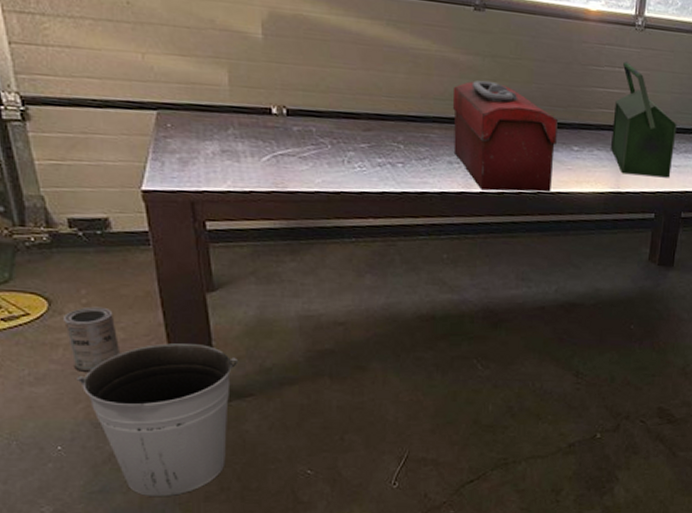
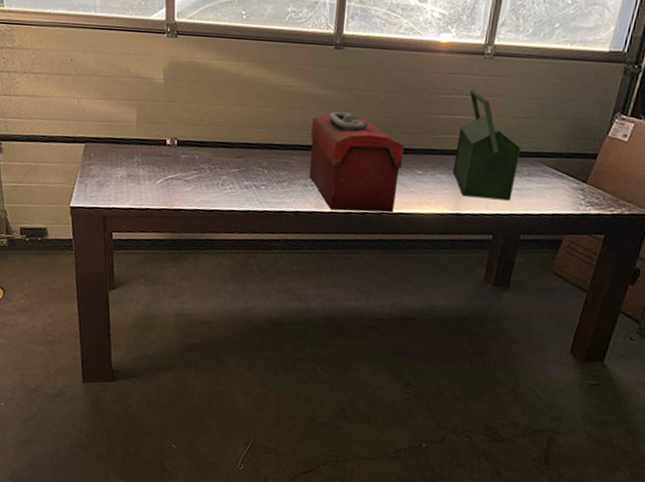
paint can: present [64,306,121,372] -> none [12,296,48,347]
bucket: present [76,343,238,496] -> none [17,329,127,452]

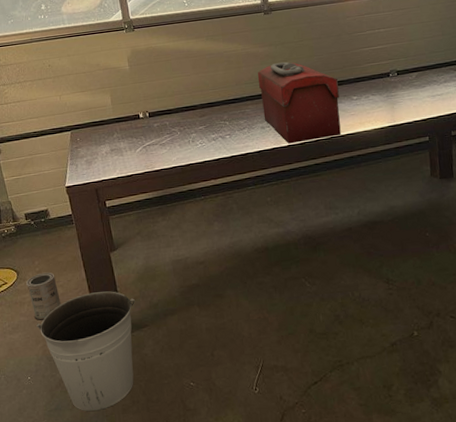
paint can: none [12,296,48,347] -> present [26,272,62,320]
bucket: none [17,329,127,452] -> present [36,291,135,411]
tool box: present [453,89,521,201] -> none [380,23,436,110]

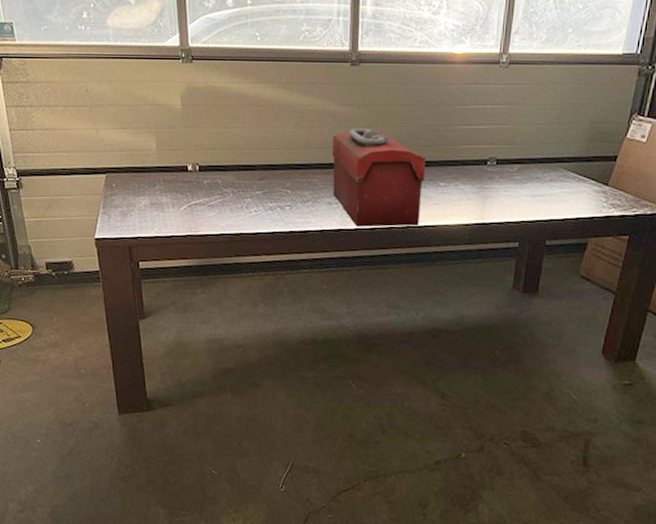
paint can: present [26,272,62,320] -> none [42,331,80,382]
bucket: present [36,291,135,411] -> none [50,361,161,484]

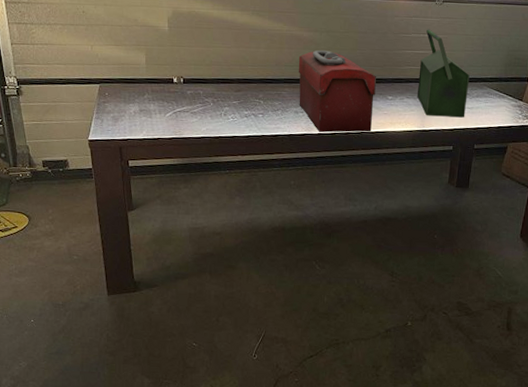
tool box: none [476,98,542,207] -> present [417,29,470,118]

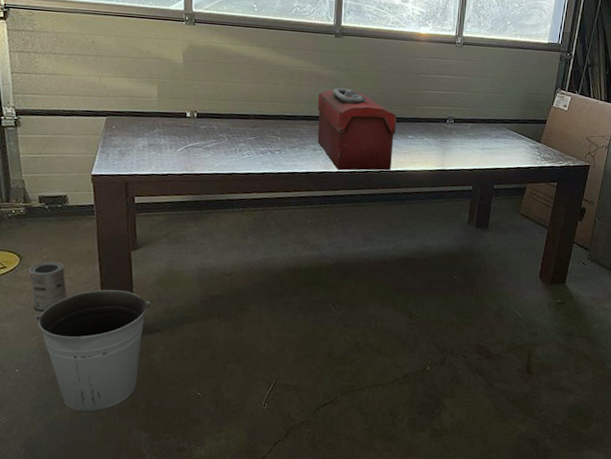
paint can: none [38,221,73,267] -> present [29,261,67,311]
bucket: none [44,247,147,358] -> present [34,289,151,411]
tool box: present [417,29,470,118] -> none [437,70,489,158]

